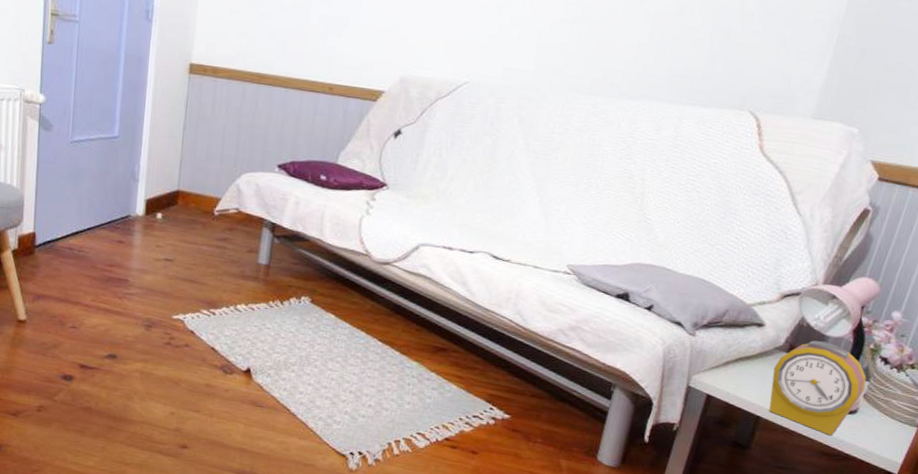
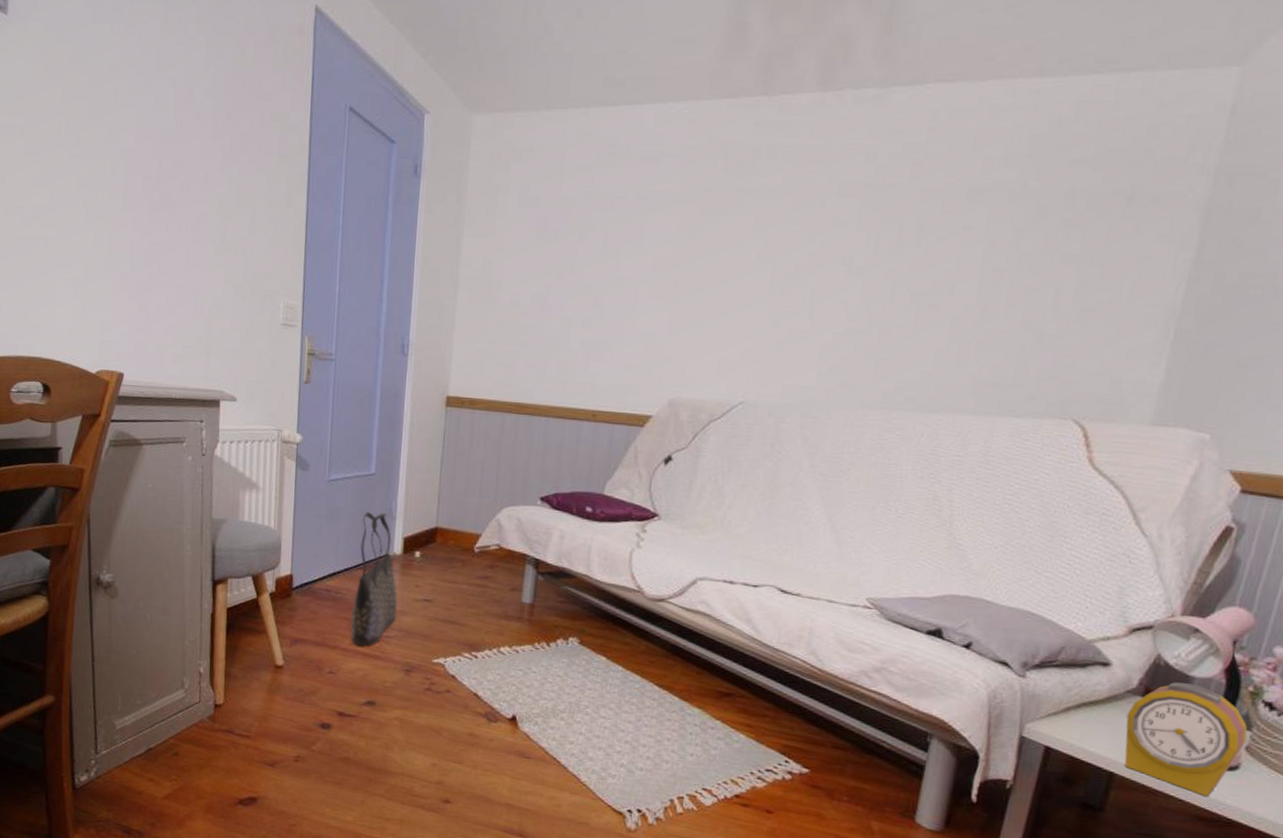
tote bag: none [93,173,139,303] -> present [350,512,397,647]

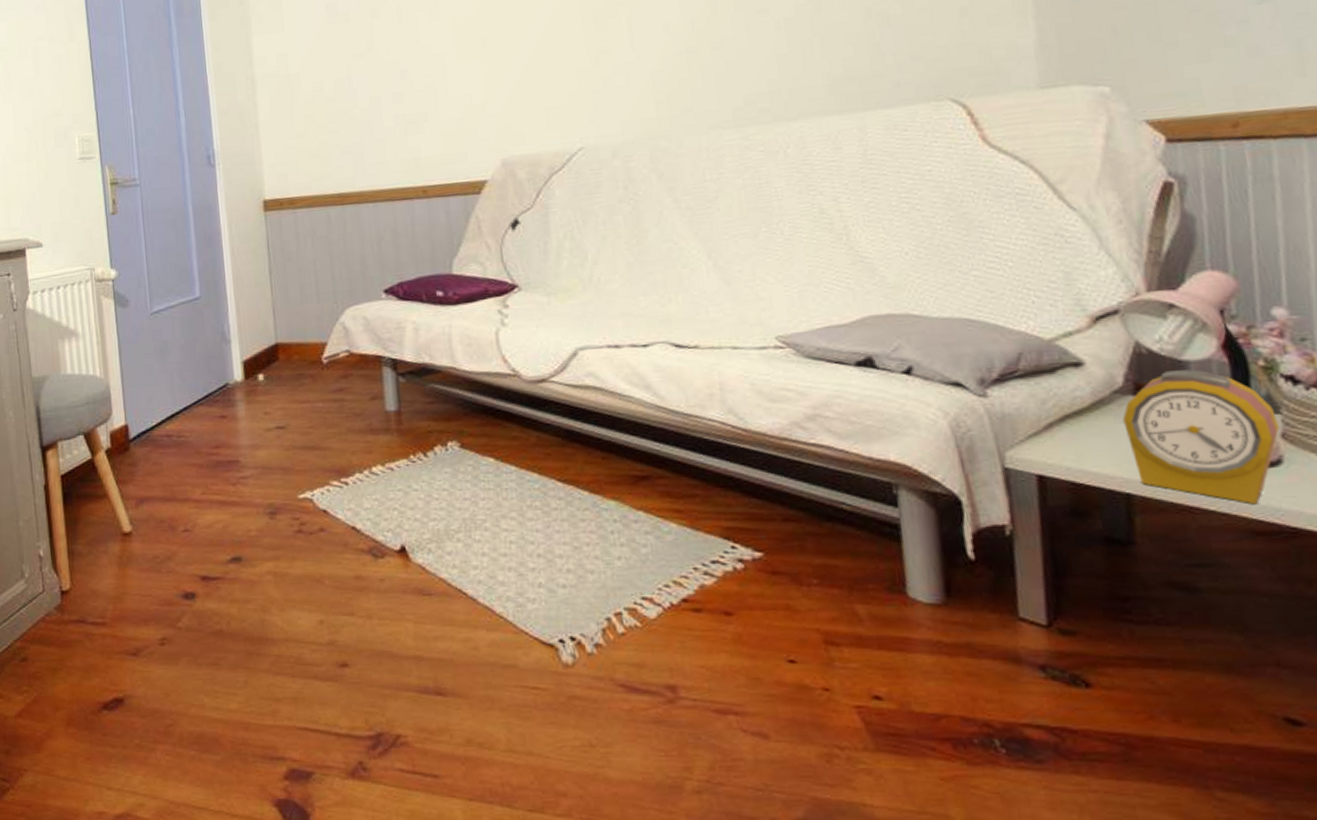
tote bag: present [350,512,397,647] -> none [194,337,249,494]

